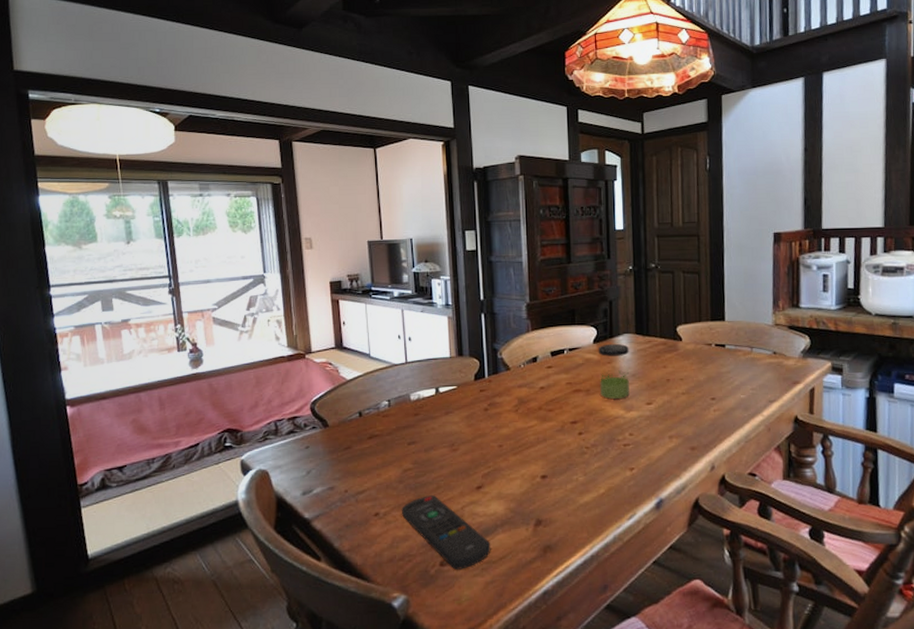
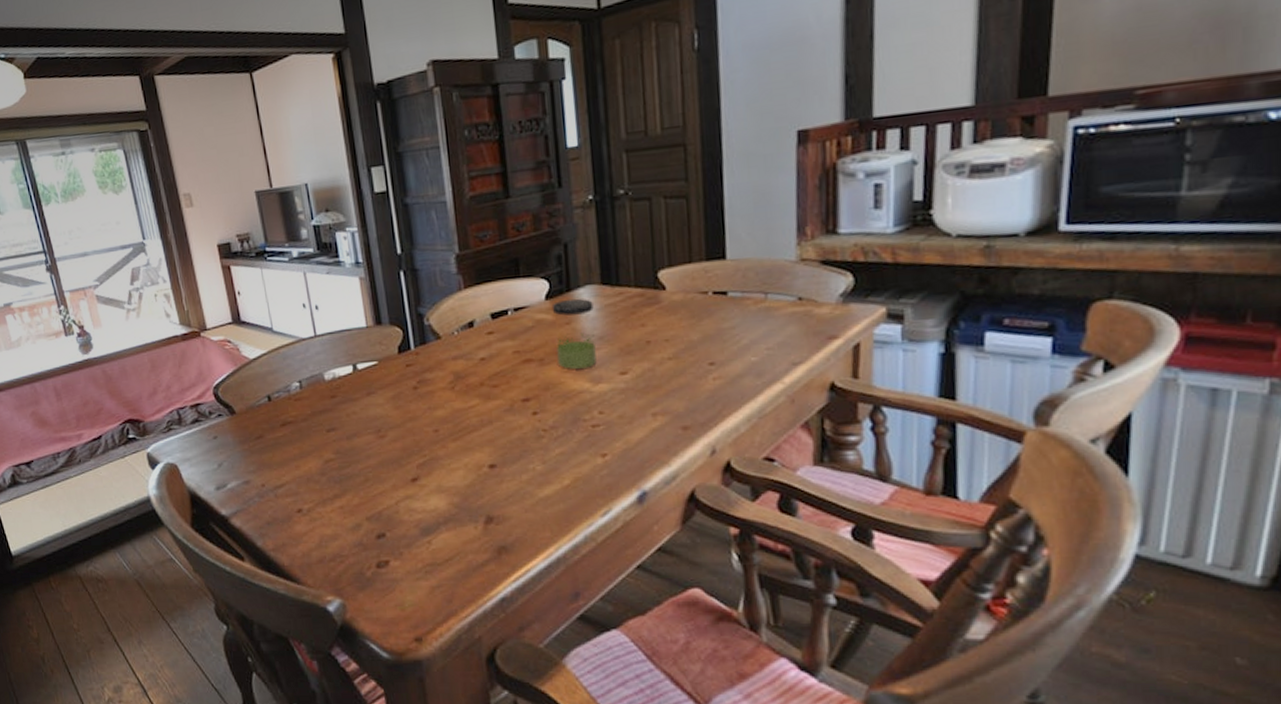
remote control: present [401,495,491,570] -> none [326,489,435,572]

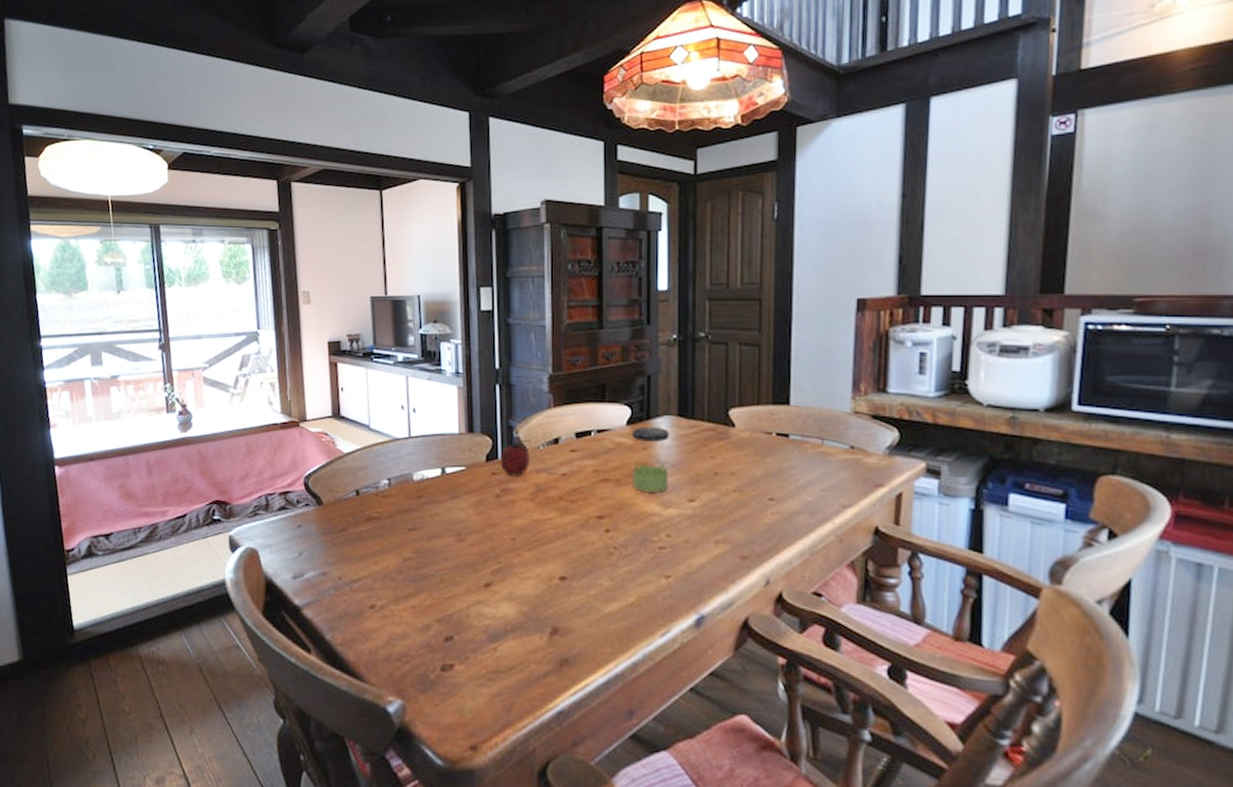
fruit: none [412,326,445,366] -> present [500,439,530,477]

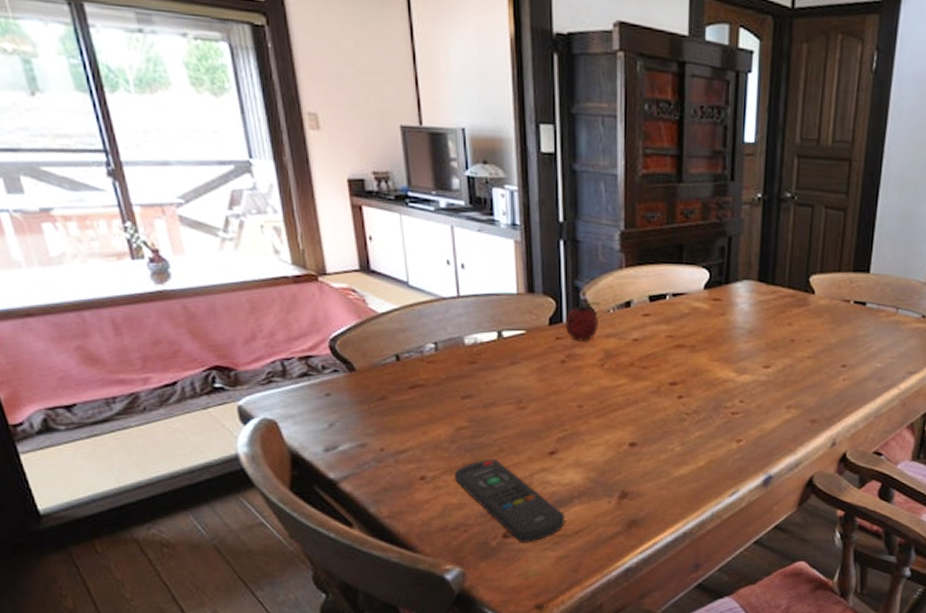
remote control: none [399,590,499,677] -> present [453,459,565,542]
jar: present [631,426,669,492] -> none [708,291,748,359]

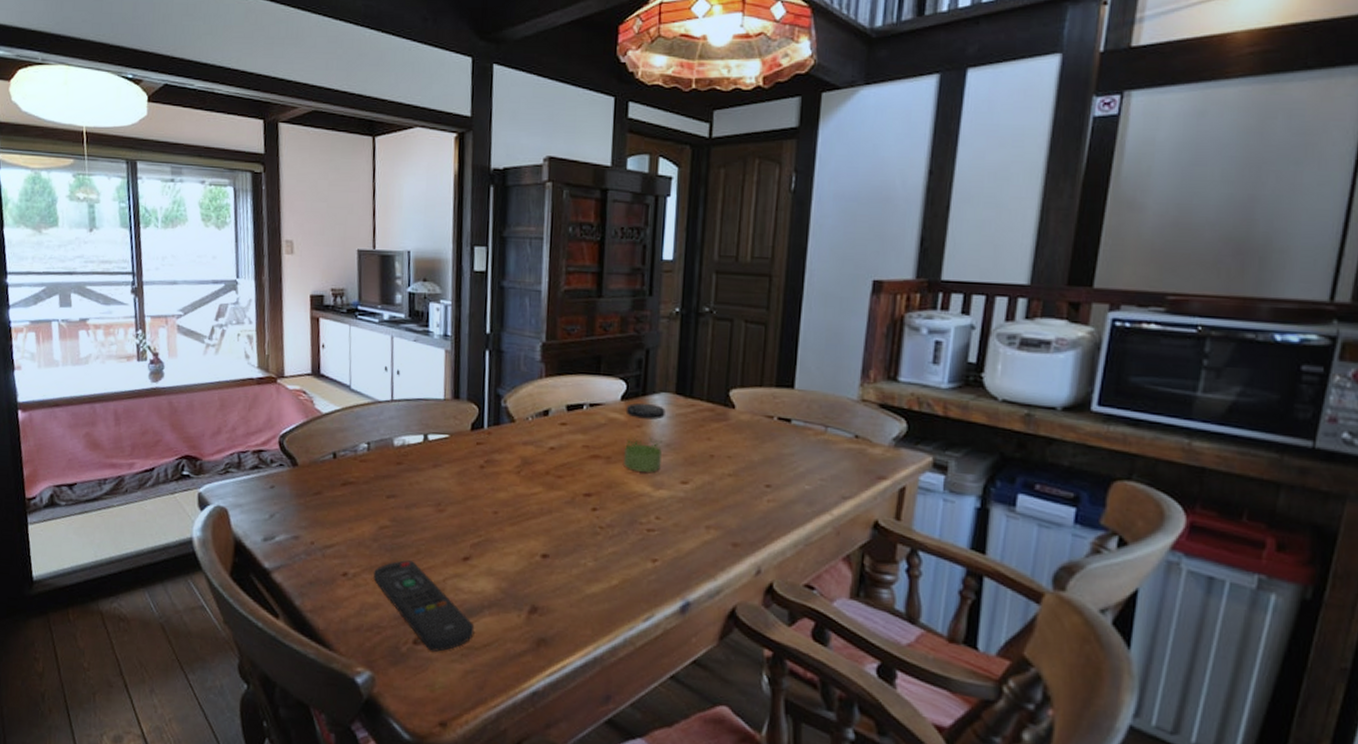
fruit: present [565,302,599,341] -> none [486,409,518,448]
jar: none [708,291,748,359] -> present [624,402,666,472]

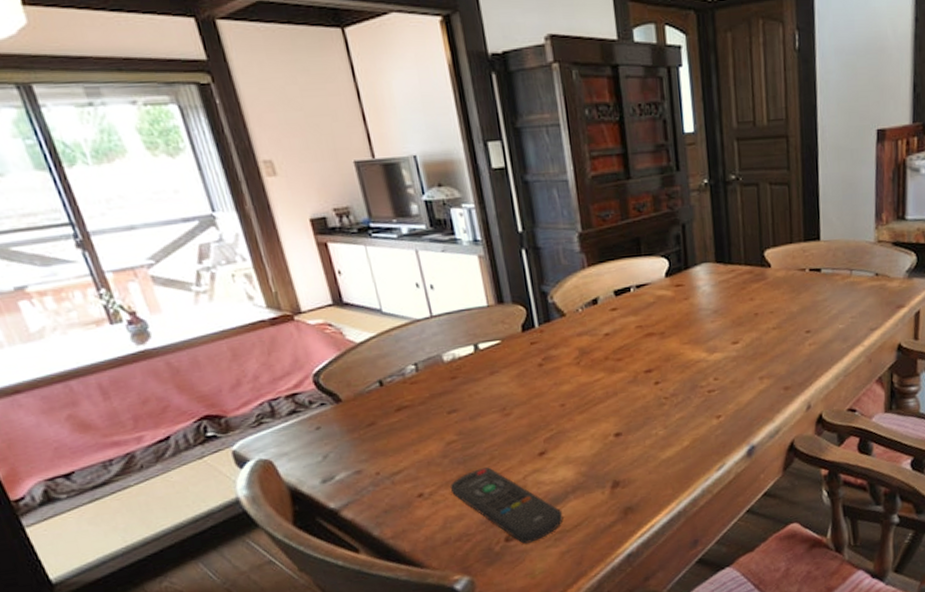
jar: present [624,402,666,472] -> none [671,275,712,341]

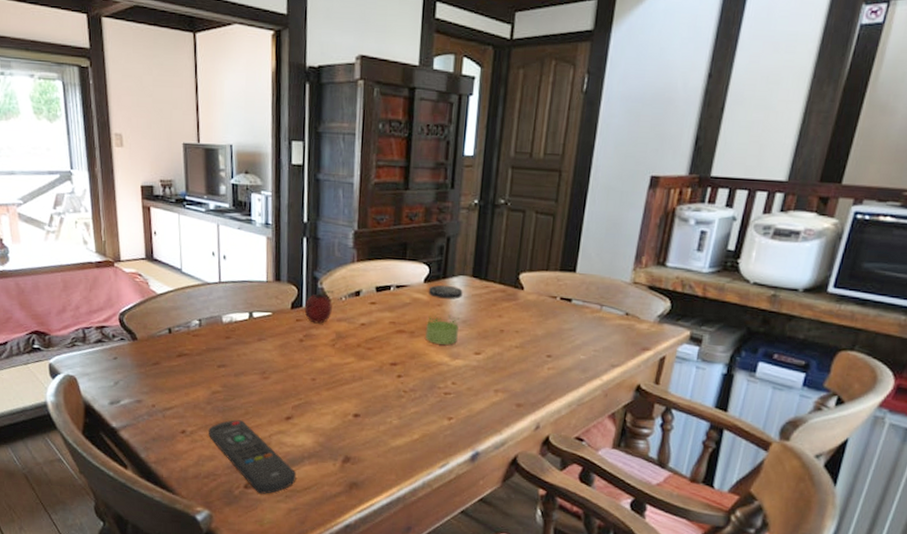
fruit: none [537,303,570,344] -> present [304,290,333,324]
jar: none [671,275,712,341] -> present [425,284,463,345]

